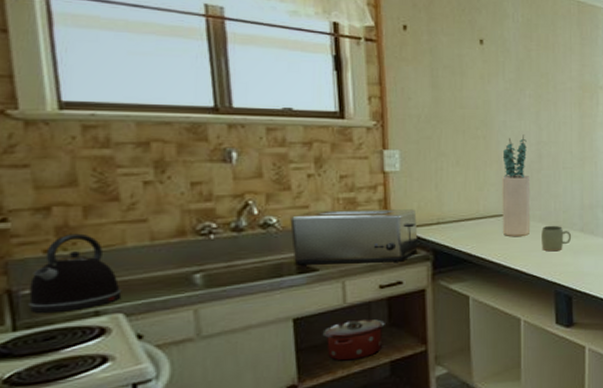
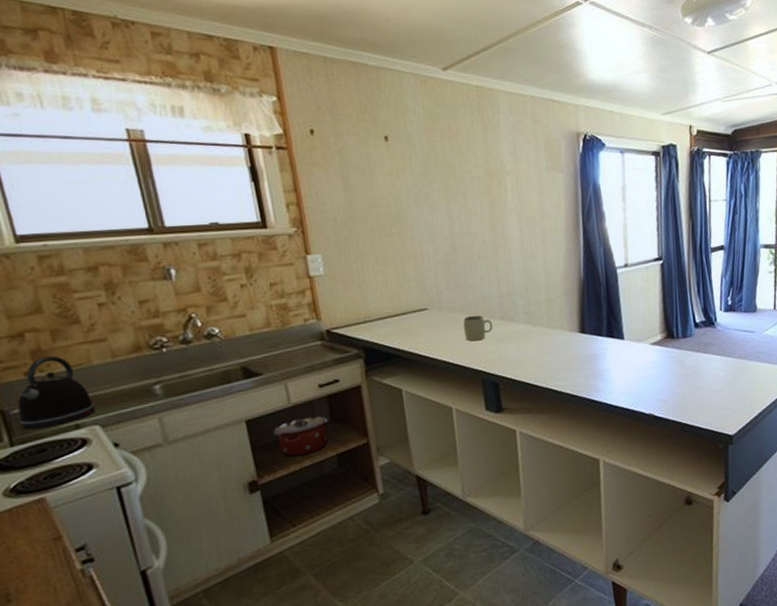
toaster: present [290,209,418,265] -> none [230,310,350,371]
vase: present [501,134,531,237] -> none [418,228,453,330]

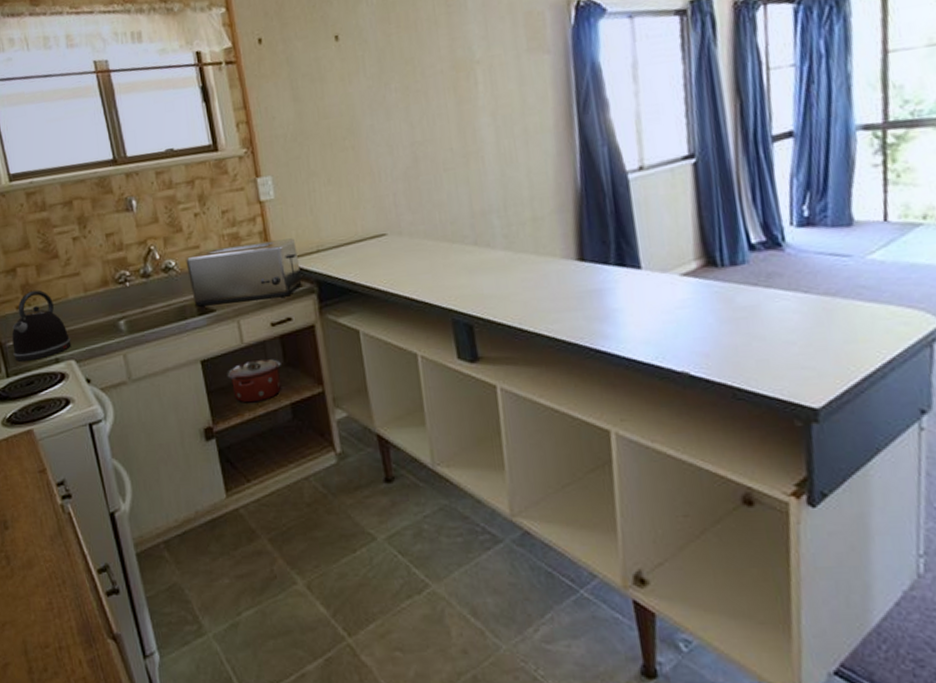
toaster: none [230,310,350,371] -> present [186,238,302,307]
mug: present [463,315,493,342] -> none [428,240,465,273]

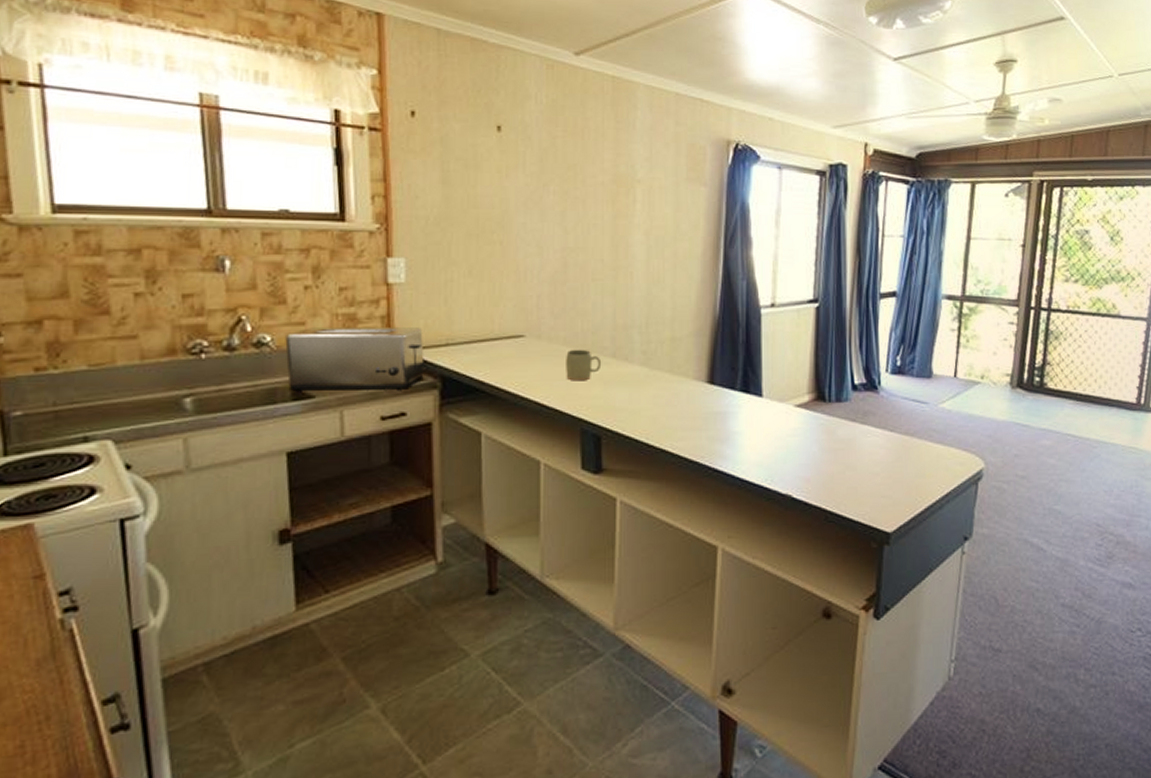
kettle: present [12,289,72,362] -> none [19,350,111,437]
casserole: present [227,358,282,403] -> none [318,455,386,504]
mug: none [428,240,465,273] -> present [566,349,602,381]

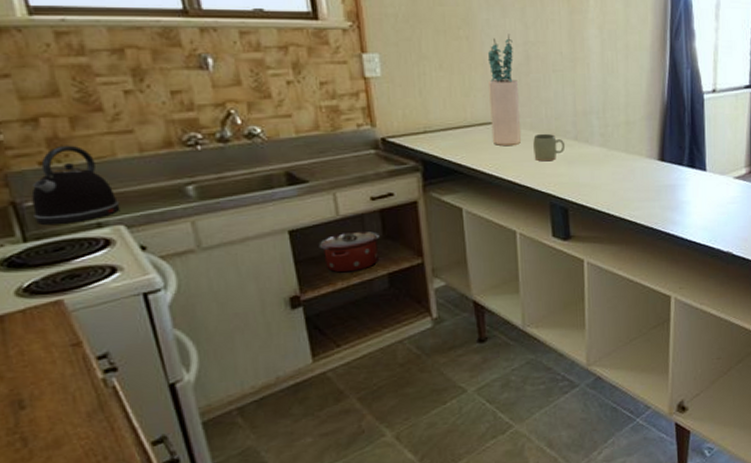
kettle: none [19,350,111,437] -> present [31,145,120,225]
toaster: present [285,328,424,391] -> none [274,117,406,177]
casserole: none [318,455,386,504] -> present [318,230,380,273]
vase: none [519,239,554,363] -> present [487,34,522,147]

